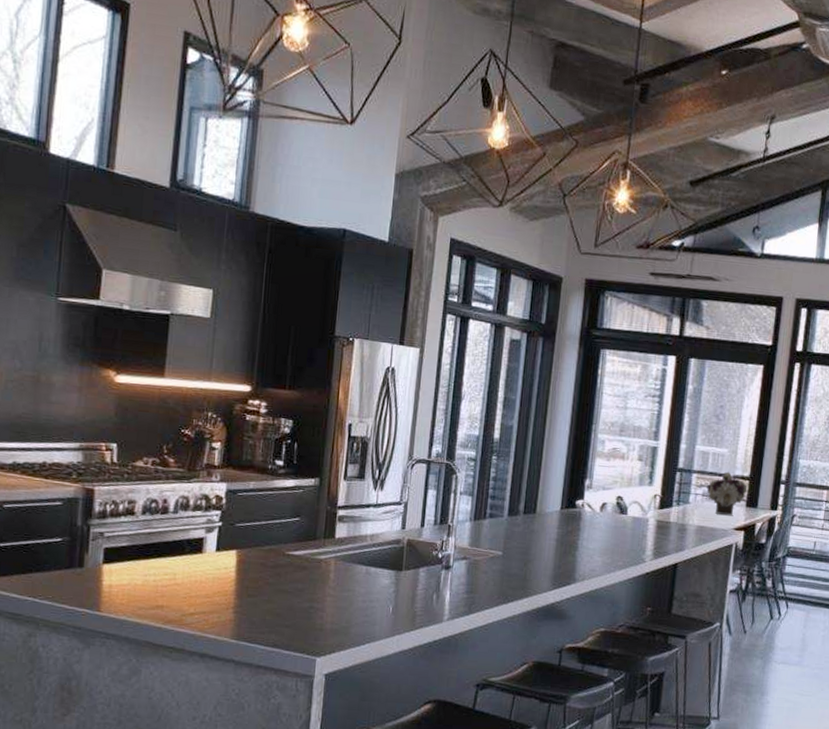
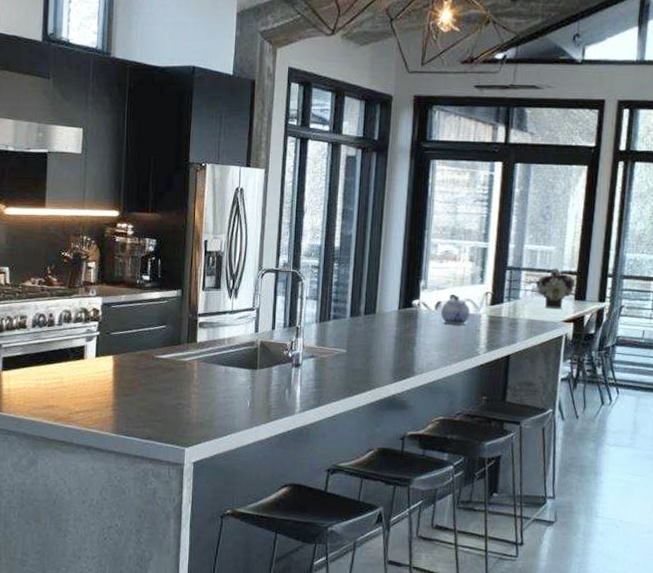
teapot: none [606,497,638,530] -> present [441,295,471,326]

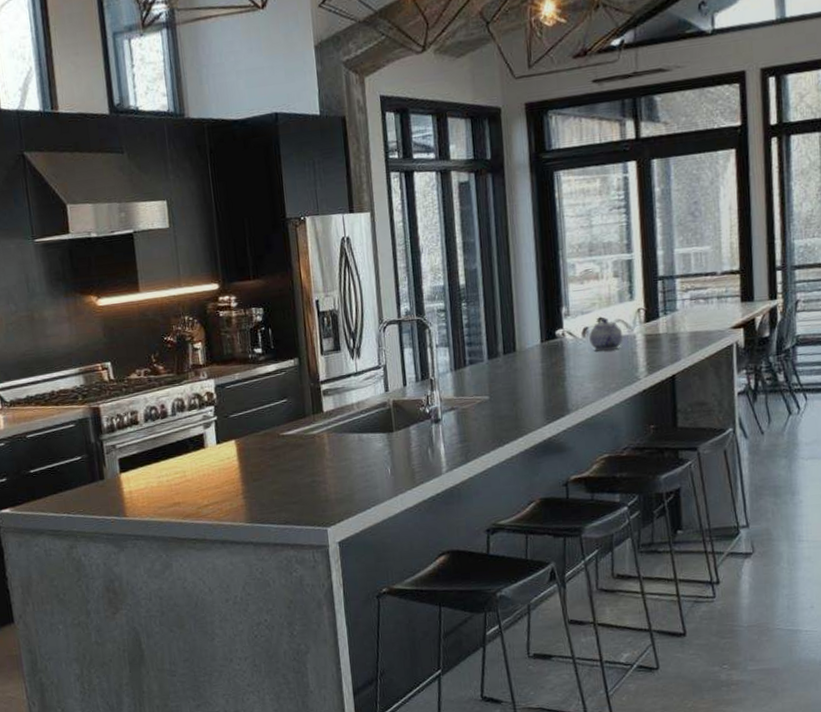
flower arrangement: present [536,268,576,308] -> none [693,269,740,316]

